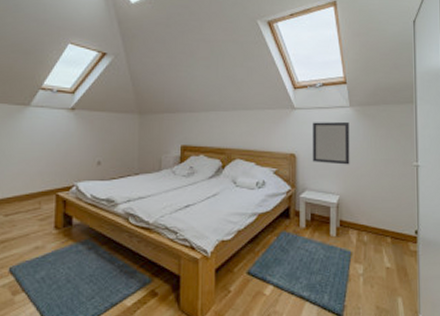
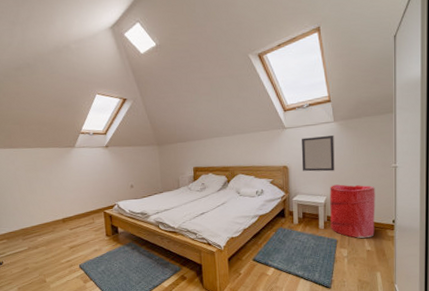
laundry hamper: none [344,181,396,251] -> present [330,184,375,238]

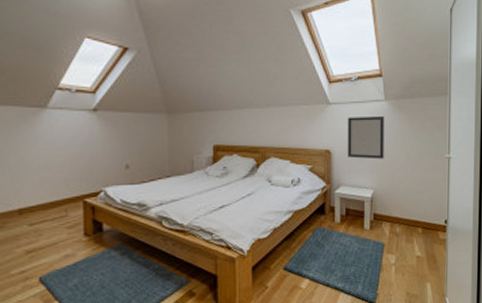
laundry hamper: present [330,184,375,238] -> none [377,175,427,241]

